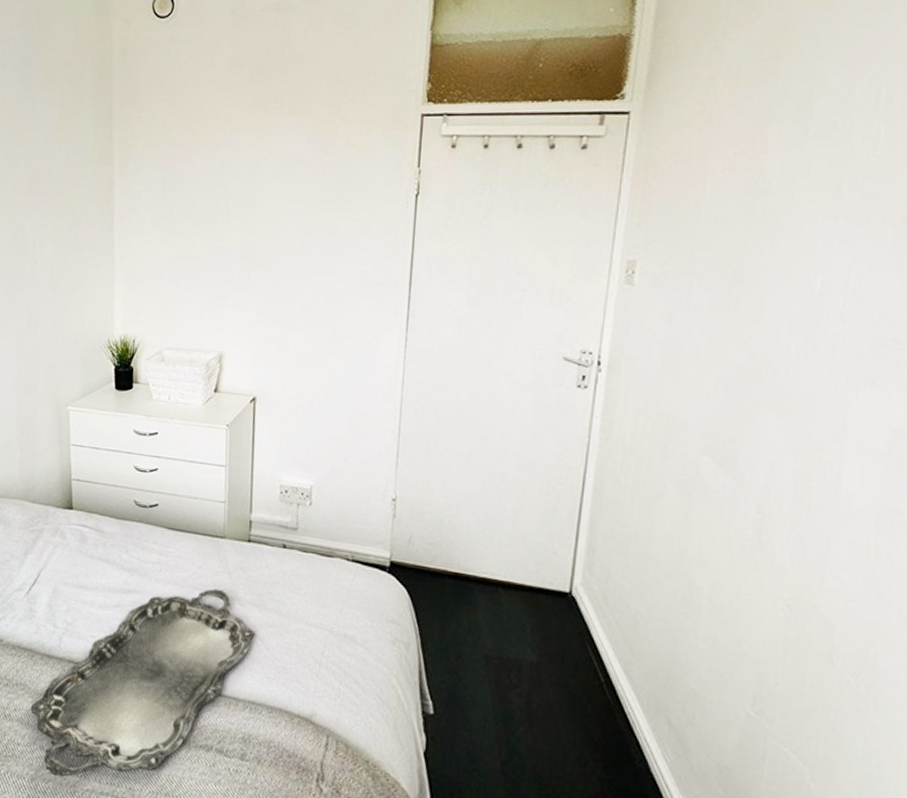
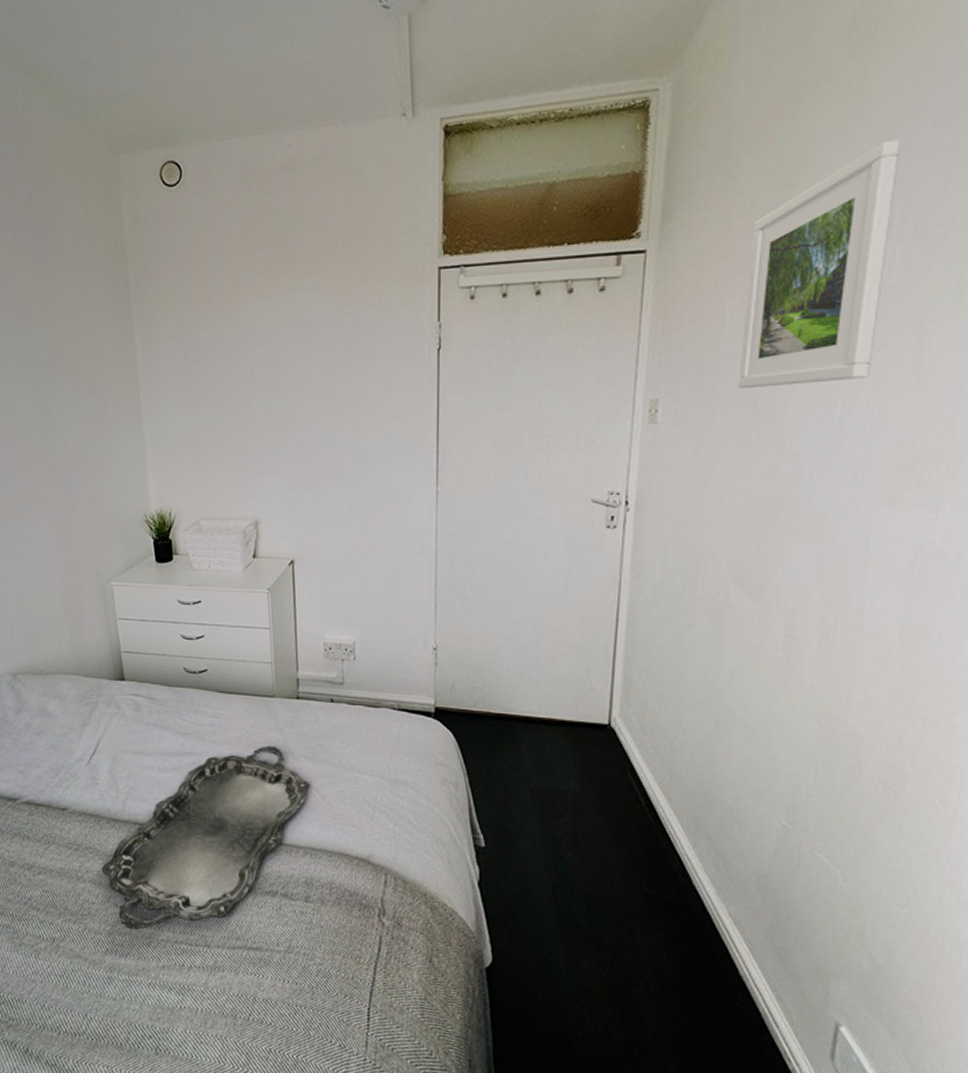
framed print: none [718,22,888,257] -> present [739,140,901,389]

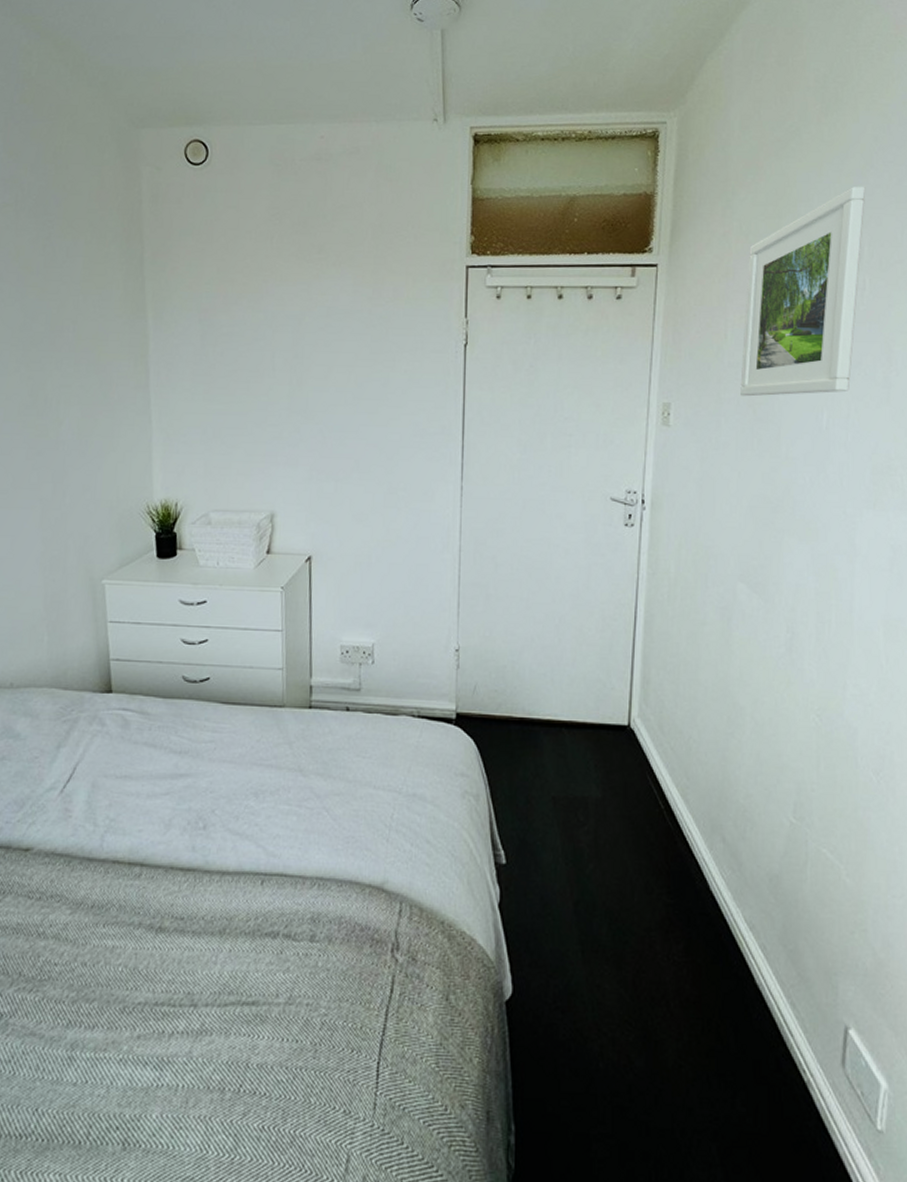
serving tray: present [101,745,310,930] -> none [68,762,321,994]

